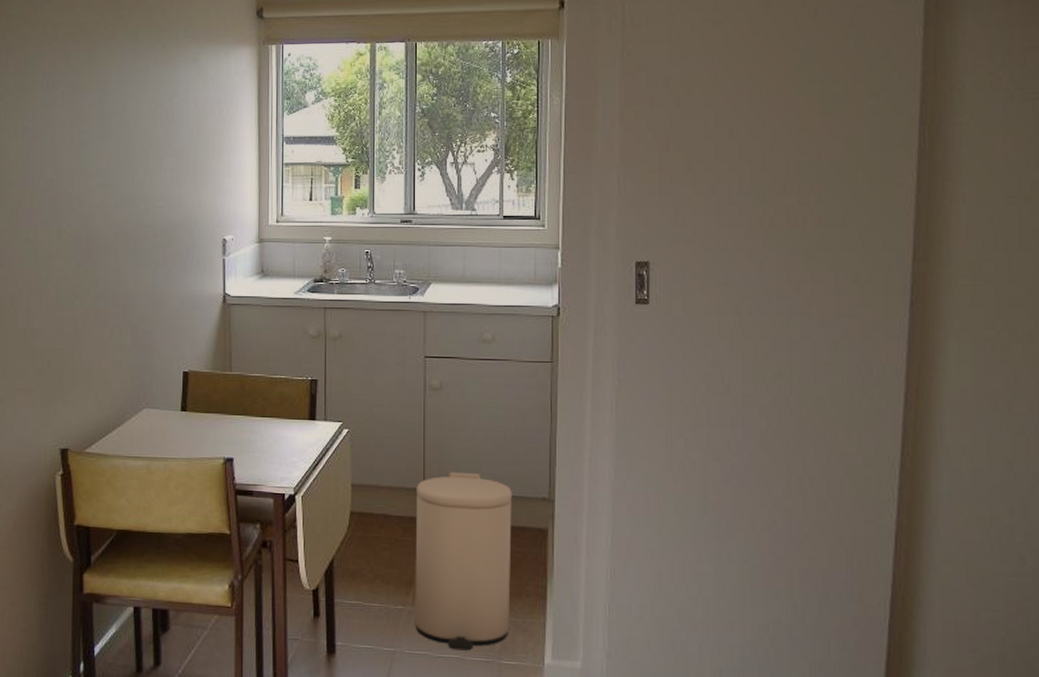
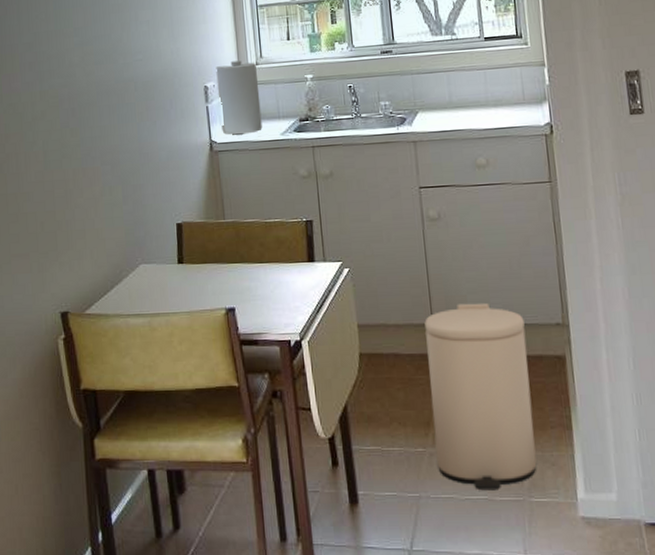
paper towel holder: none [236,217,277,290] -> present [216,60,263,135]

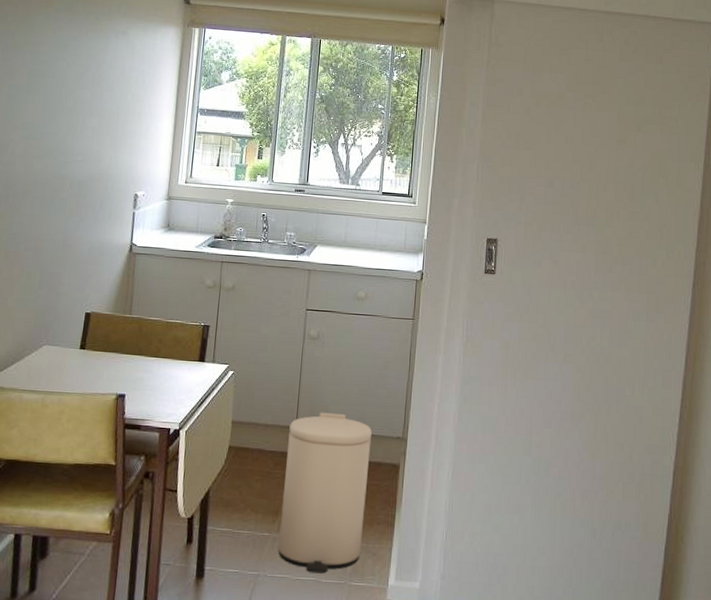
paper towel holder: present [216,60,263,135] -> none [143,176,185,243]

